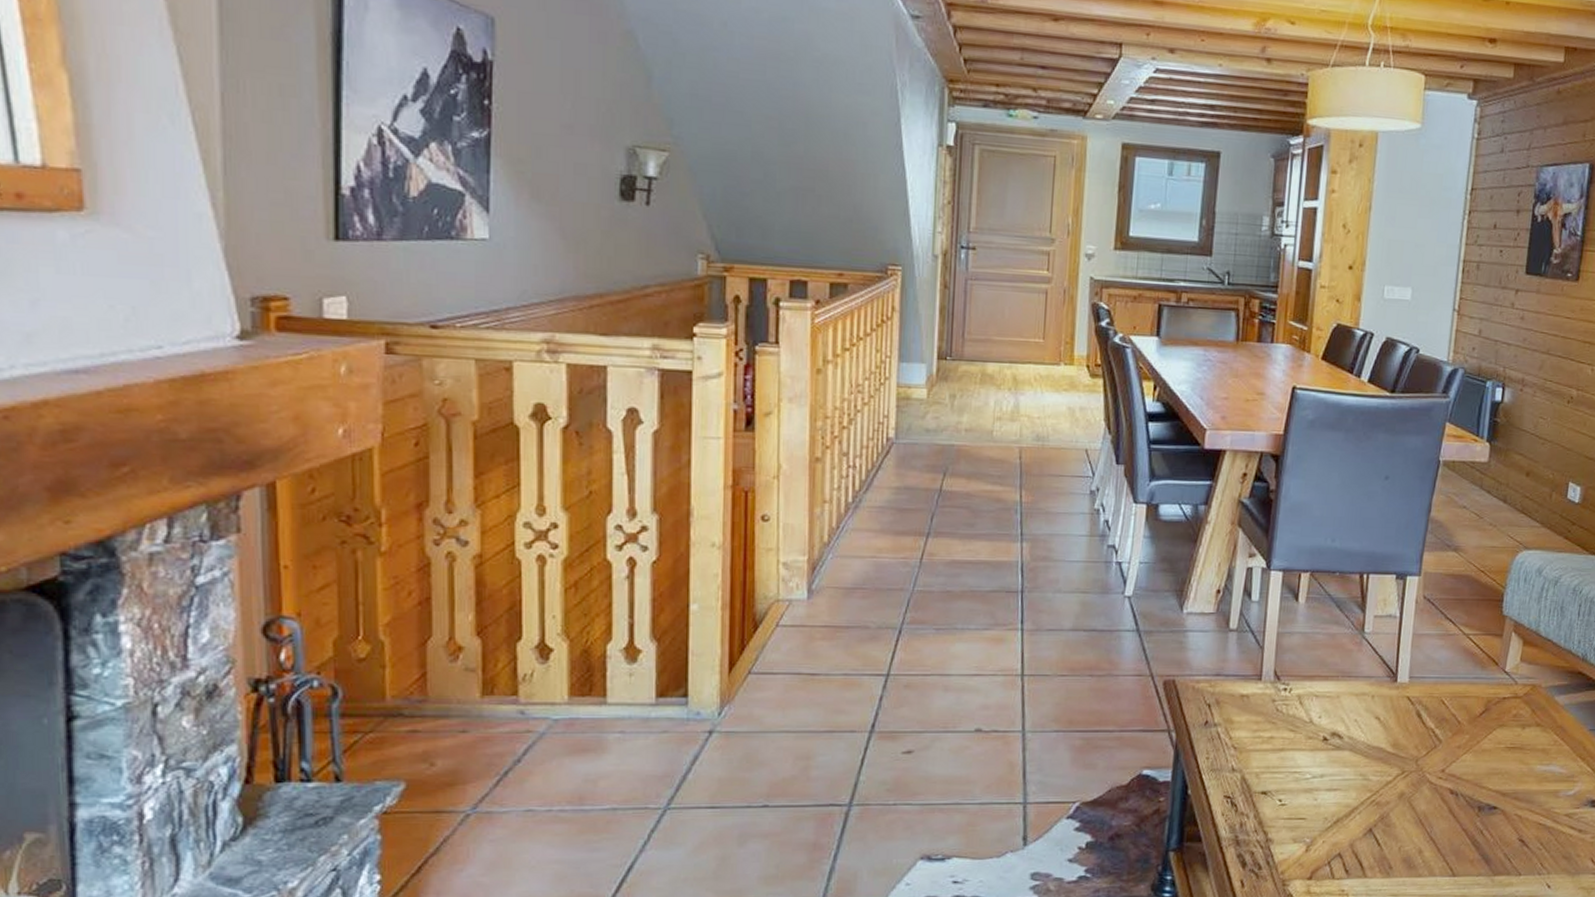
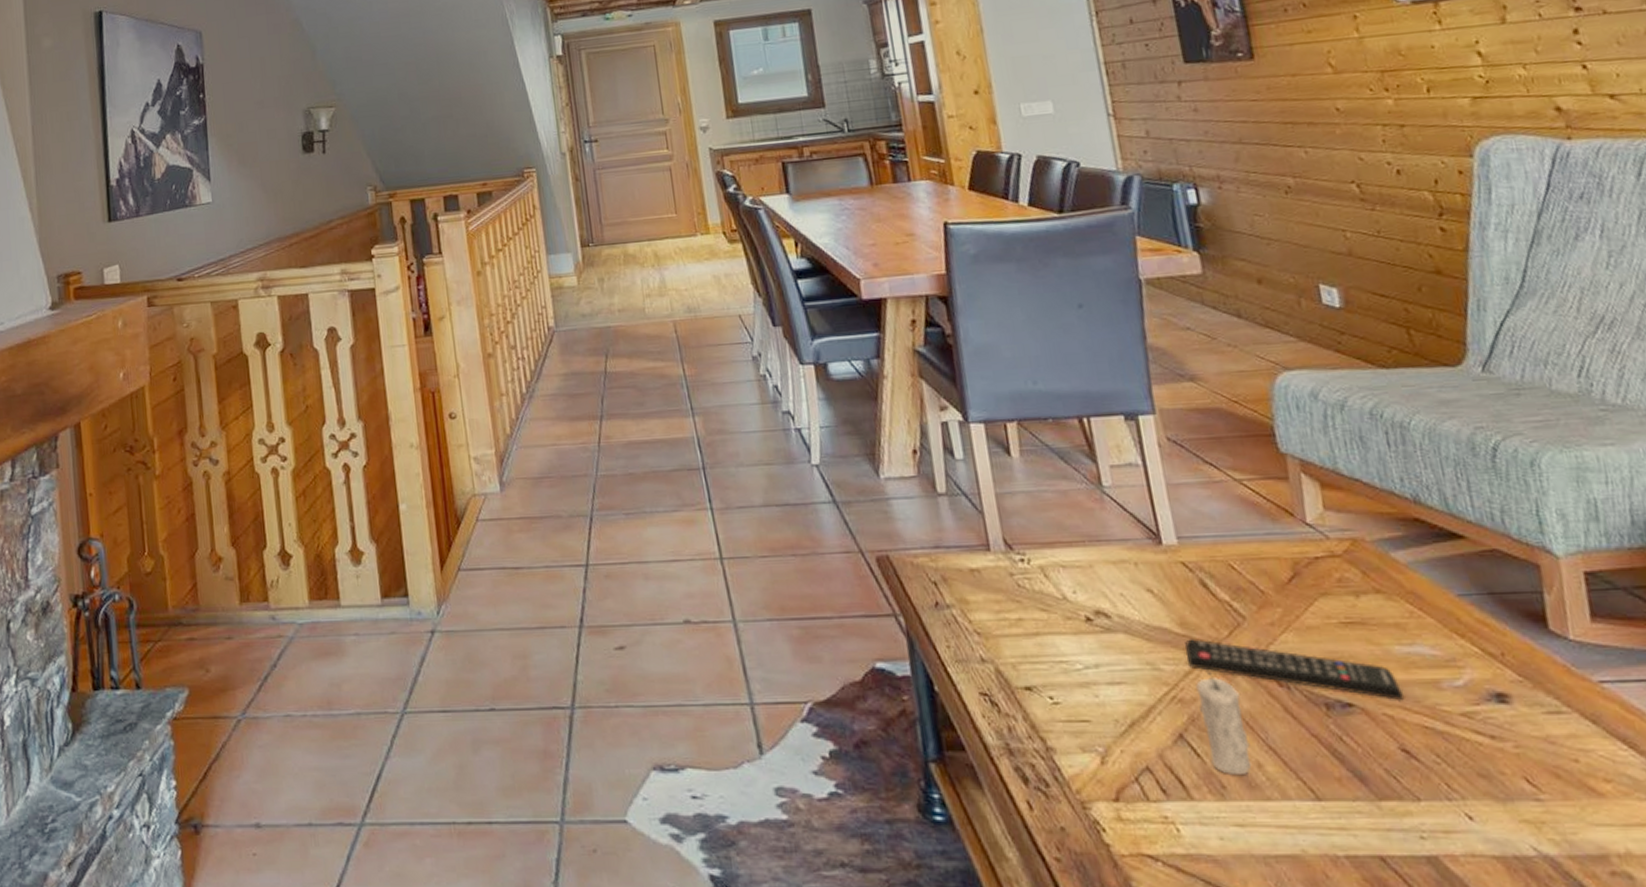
candle: none [1387,779,1422,859] -> present [1196,668,1252,776]
remote control: none [1390,756,1533,804] -> present [1185,639,1404,700]

